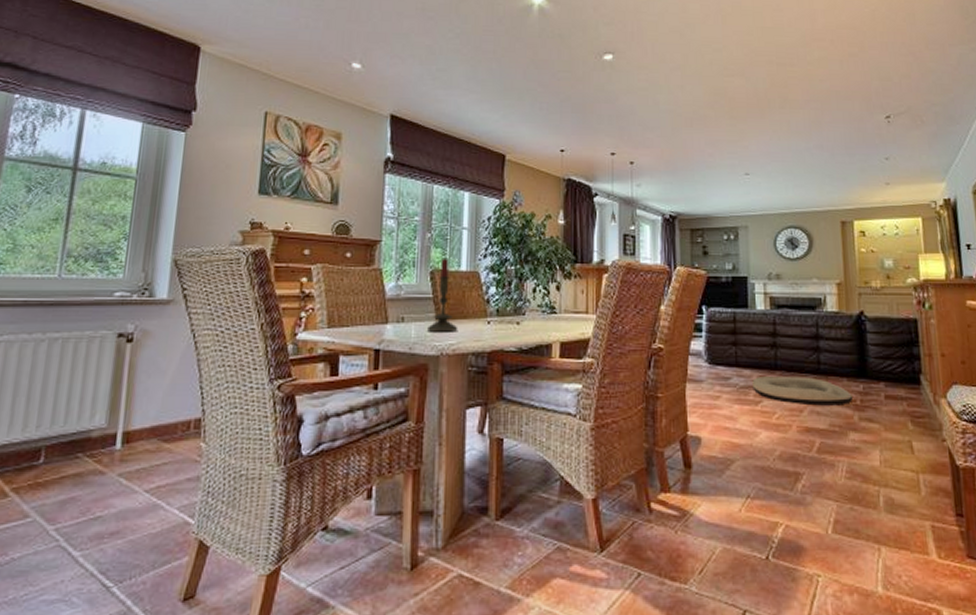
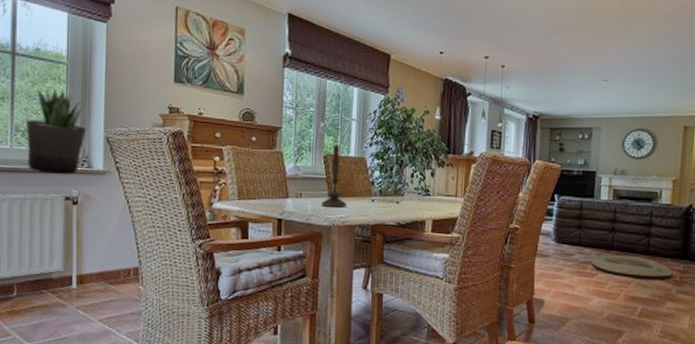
planter: none [76,201,153,304] -> present [26,84,87,173]

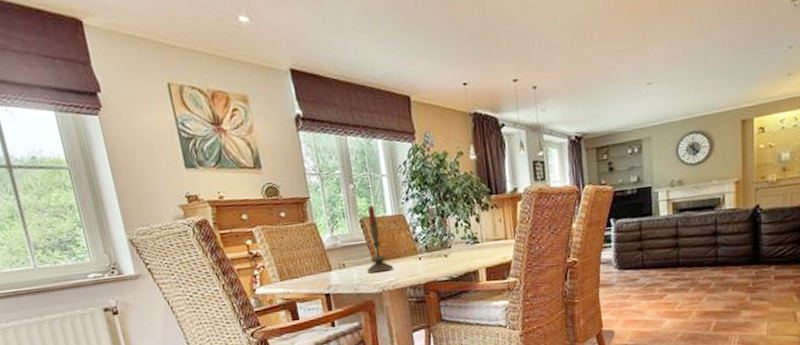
planter: present [26,84,87,173] -> none [43,194,110,287]
dog bed: present [591,255,674,281] -> none [657,270,747,294]

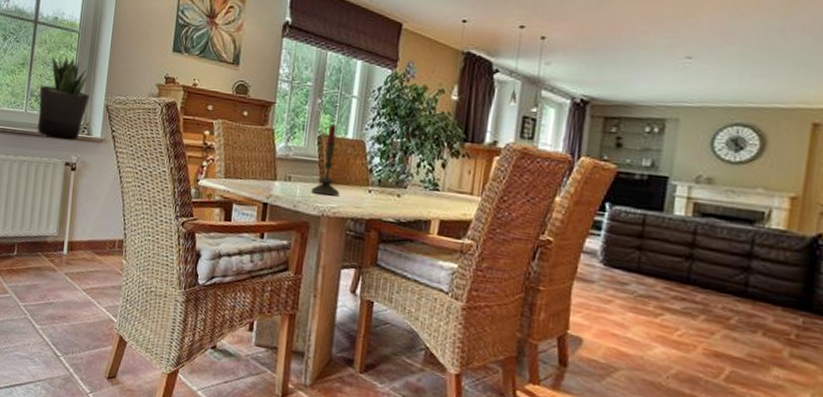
planter: none [43,194,110,287] -> present [37,51,91,139]

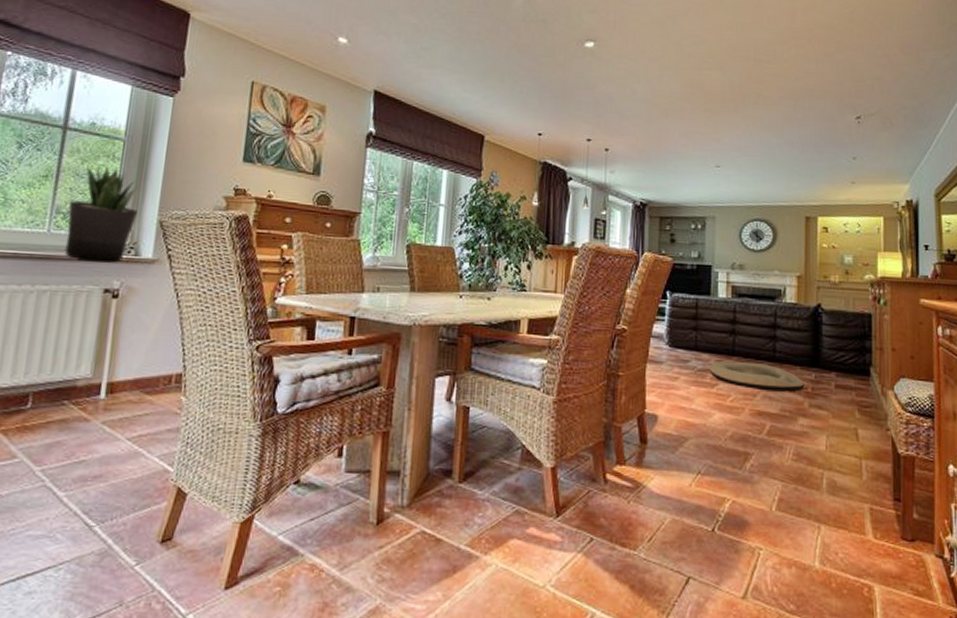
candle: present [311,122,340,197] -> none [402,231,431,304]
dog bed: none [654,288,787,336] -> present [710,361,805,392]

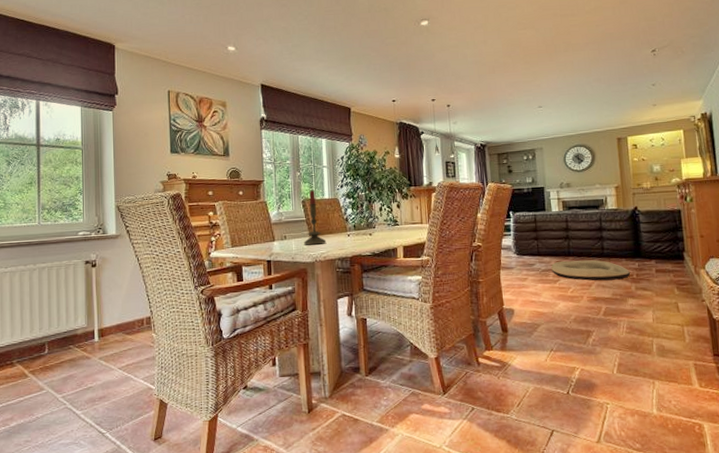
planter: present [64,161,140,261] -> none [51,167,101,241]
candle: none [402,231,431,304] -> present [304,188,327,245]

